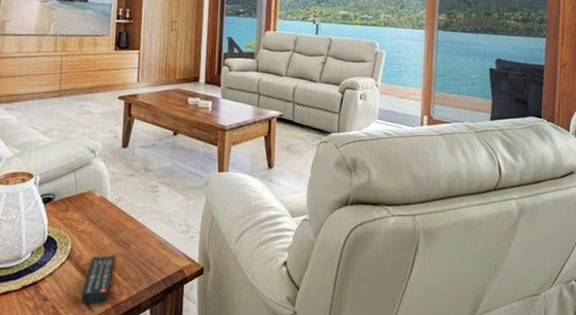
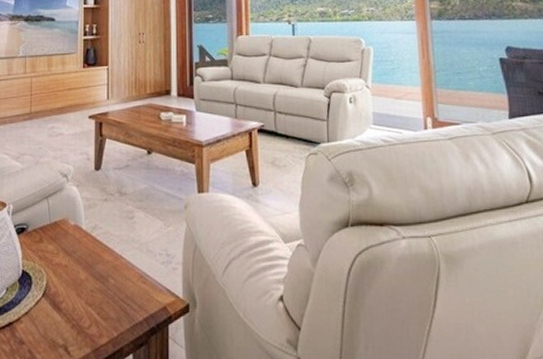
remote control: present [80,255,115,305] -> none [58,291,93,349]

